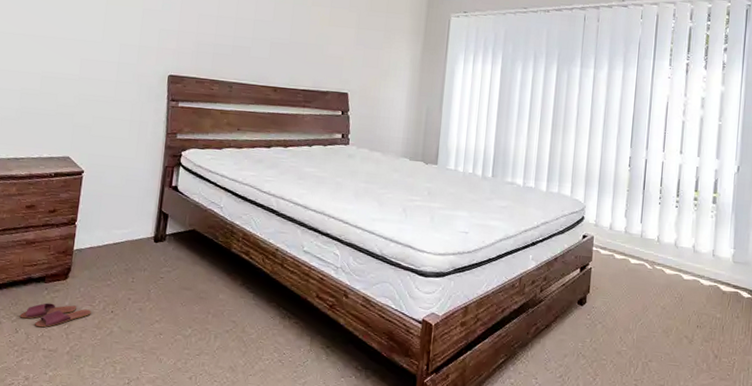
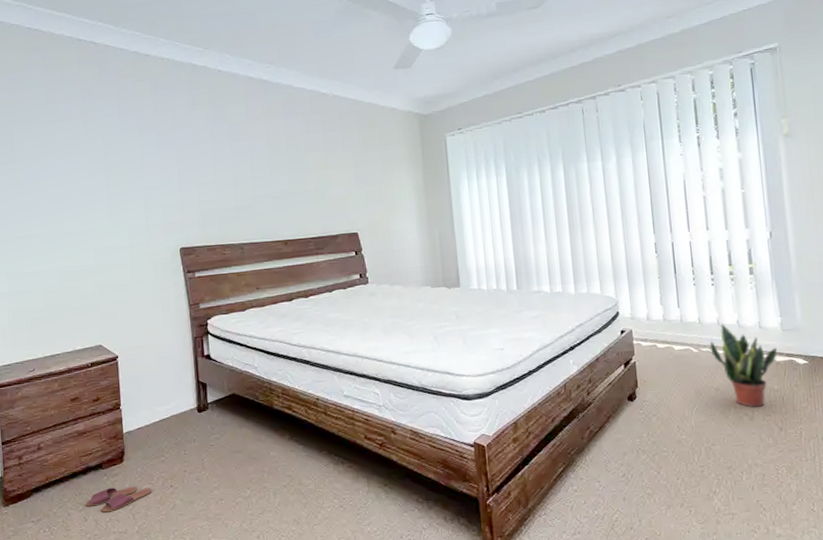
potted plant: none [663,245,726,332] -> present [709,323,778,407]

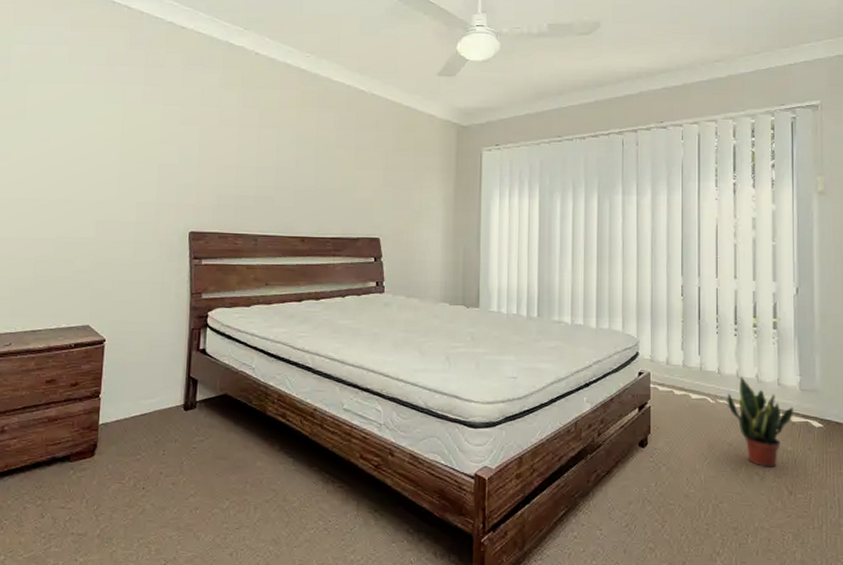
slippers: present [86,486,152,513] -> none [46,483,121,511]

